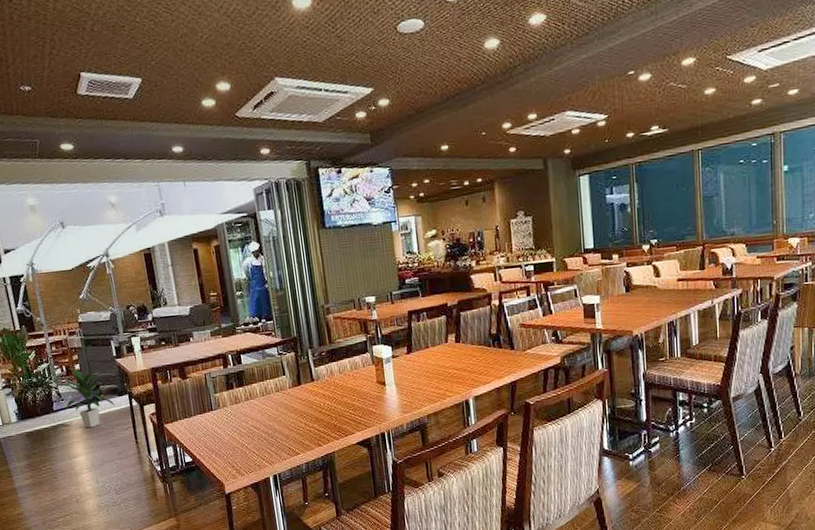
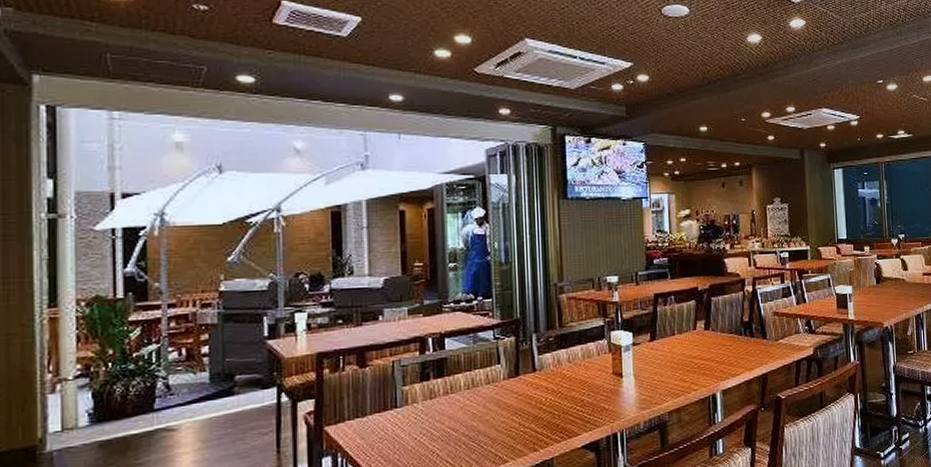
indoor plant: present [57,368,115,428] -> none [167,351,253,433]

